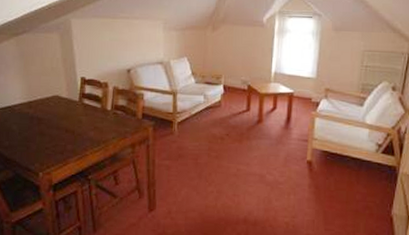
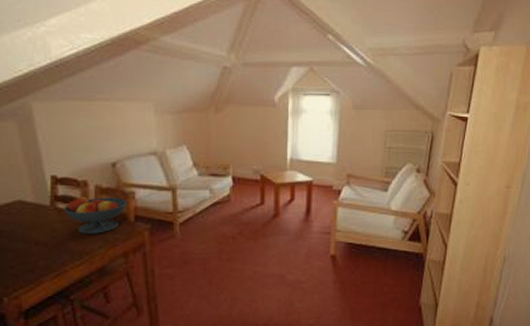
fruit bowl: none [88,95,137,127] -> present [63,196,127,234]

